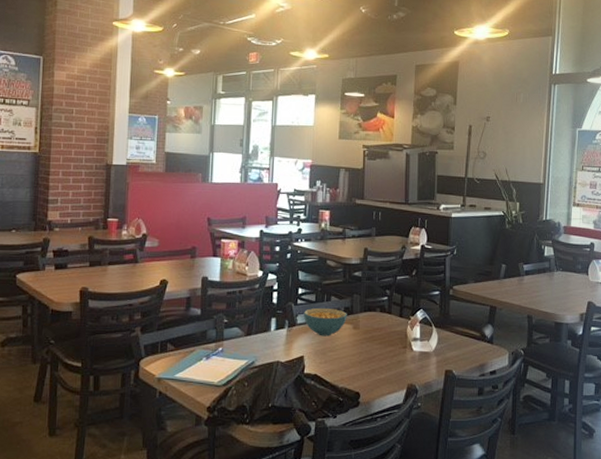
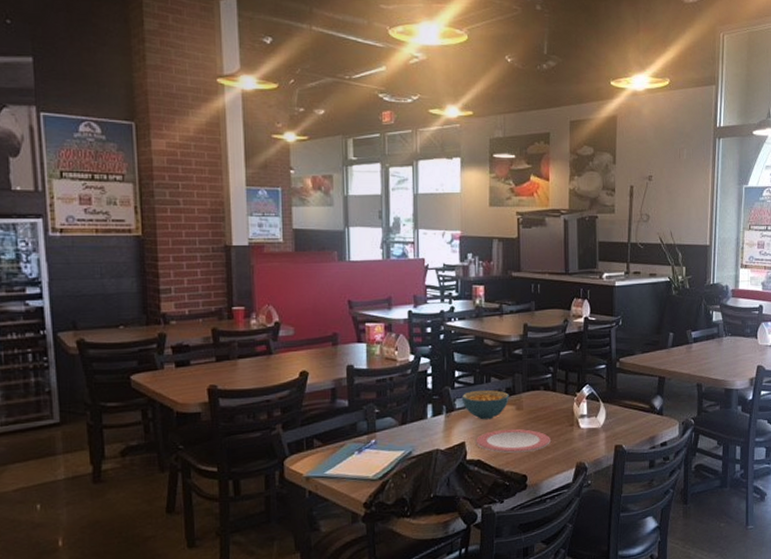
plate: none [314,346,384,370] -> present [475,428,550,453]

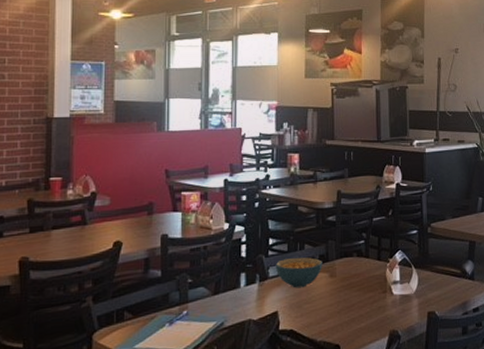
plate: present [475,428,550,453] -> none [288,296,364,322]

